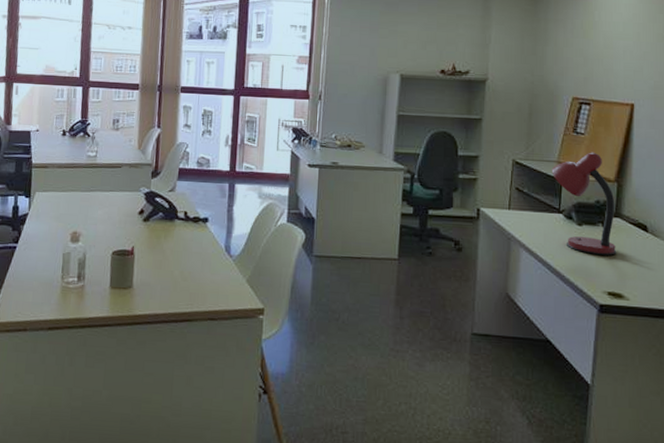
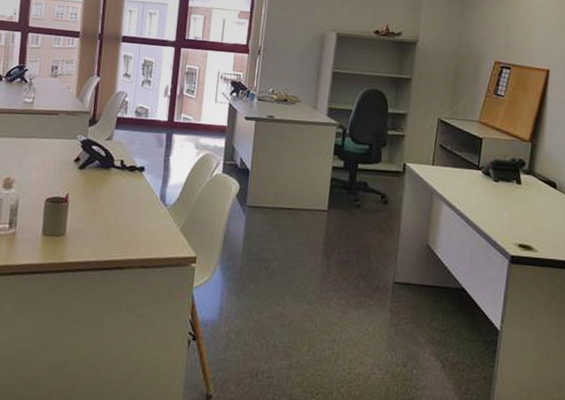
desk lamp: present [551,152,617,256] -> none [473,113,529,210]

